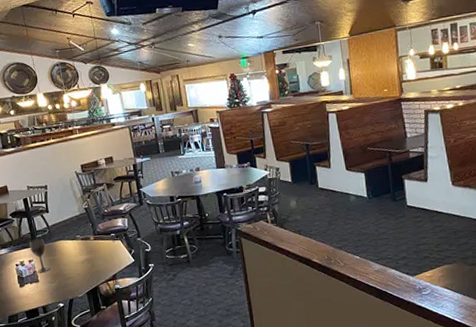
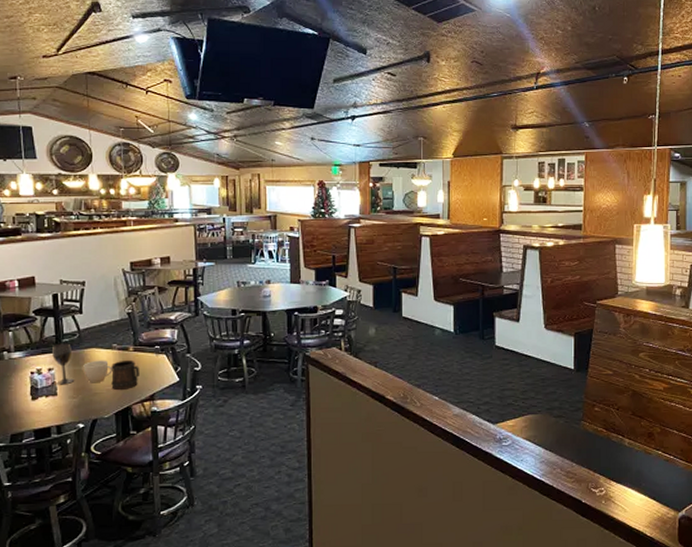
cup: none [56,249,80,270] -> present [83,360,113,383]
beer mug: none [78,247,102,273] -> present [111,359,139,390]

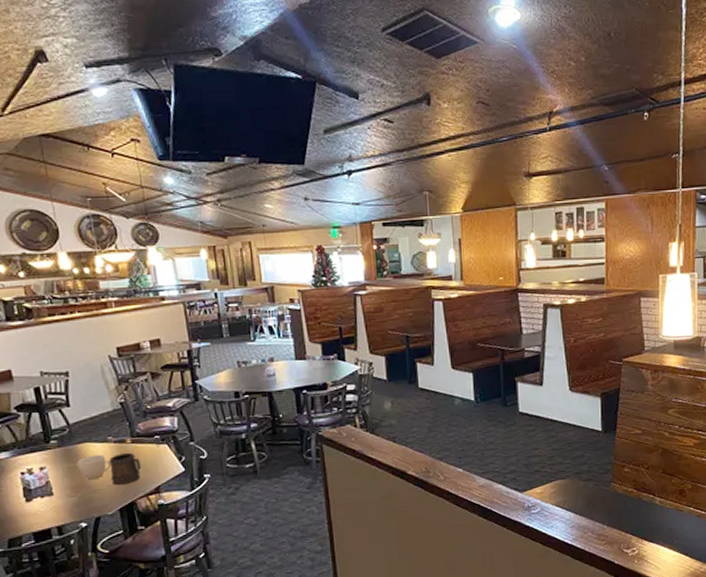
wine glass: present [52,343,74,385] -> none [41,439,70,484]

